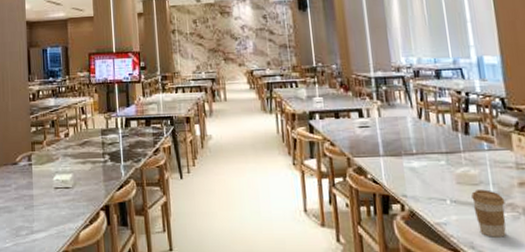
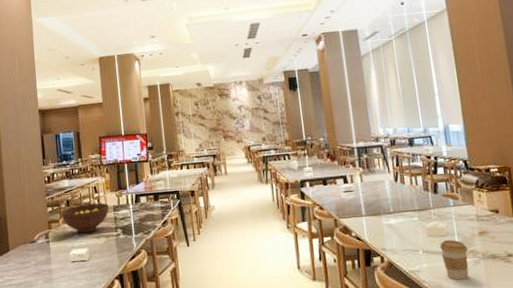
fruit bowl: none [45,125,97,157] -> present [61,202,110,233]

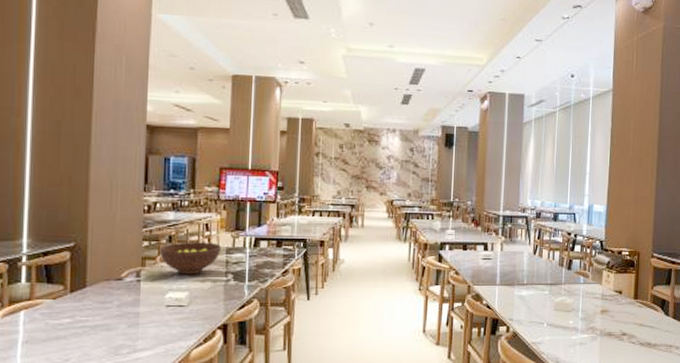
coffee cup: present [440,239,469,280] -> none [563,315,588,354]

